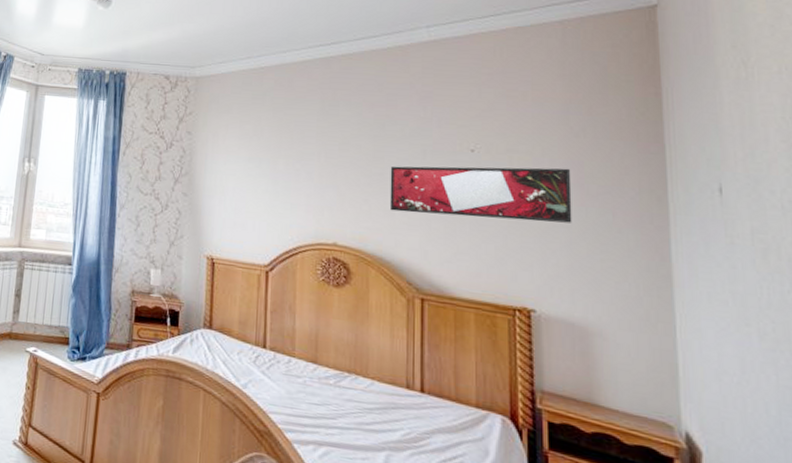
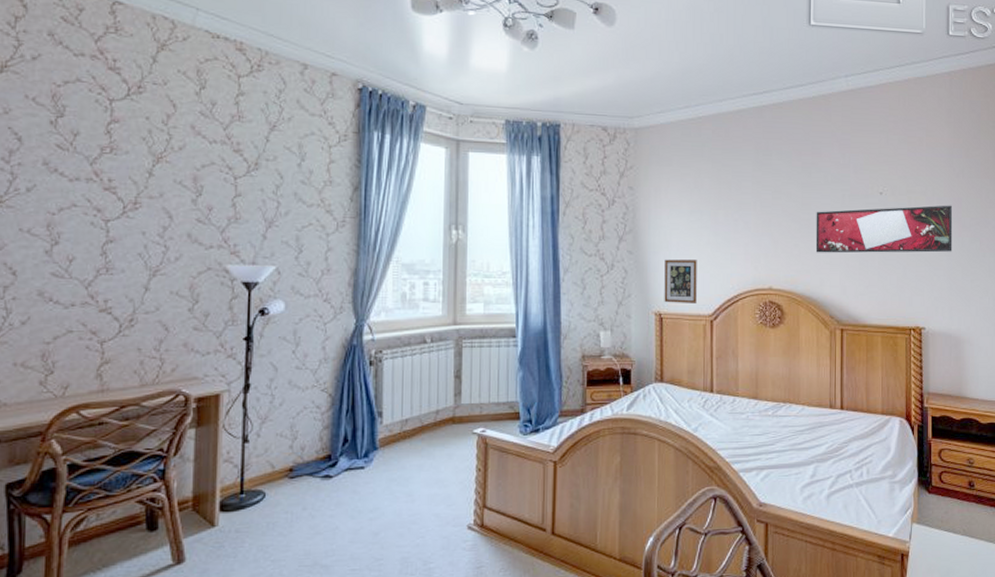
picture frame: none [217,204,254,252] -> present [664,259,697,303]

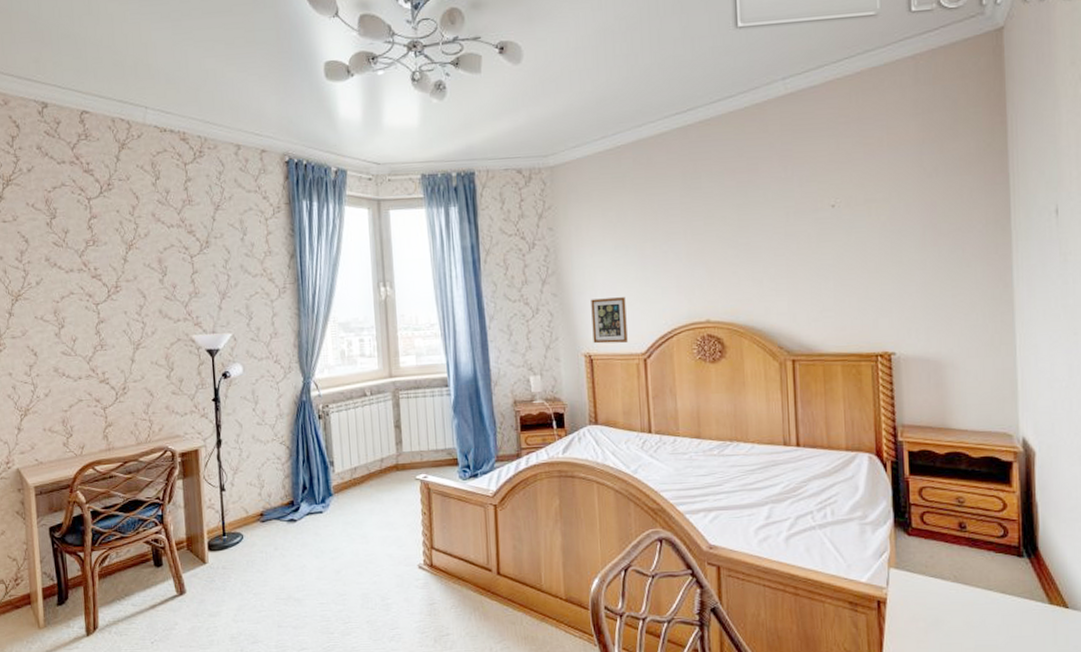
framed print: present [815,205,953,253] -> none [756,210,927,279]

